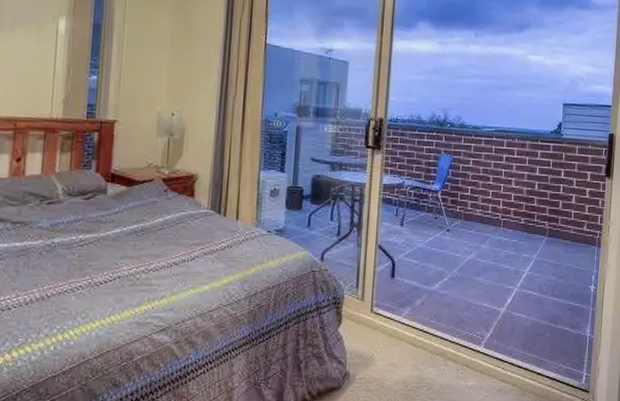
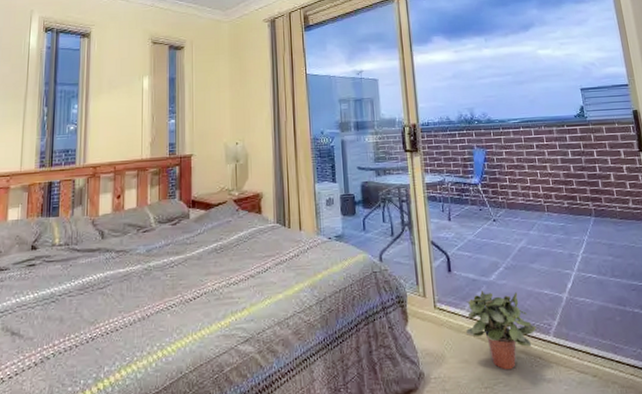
potted plant: none [399,298,469,376] -> present [466,290,537,370]

